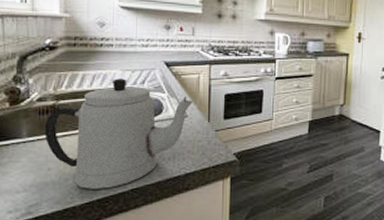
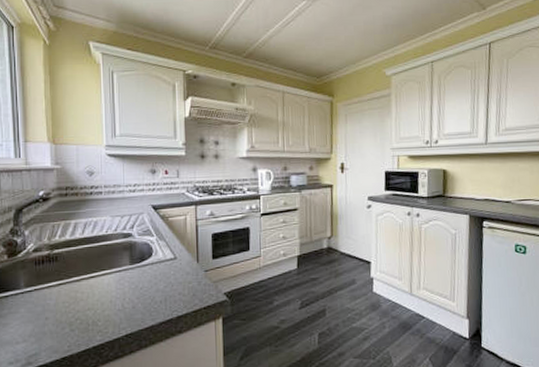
teapot: present [44,78,193,189] -> none [41,224,181,337]

